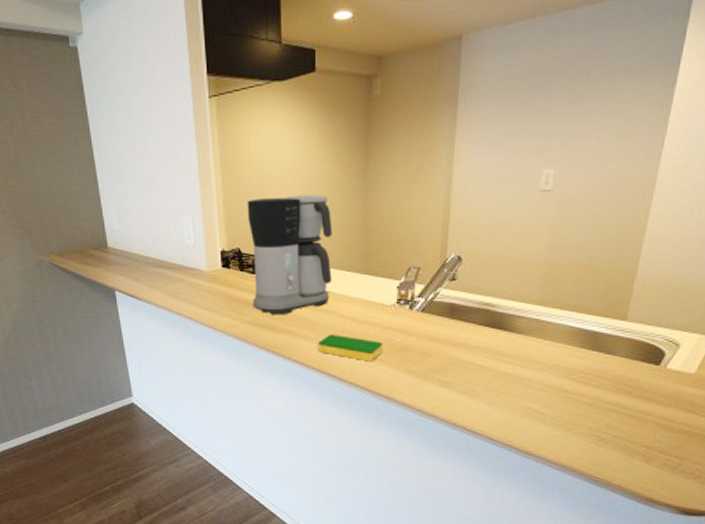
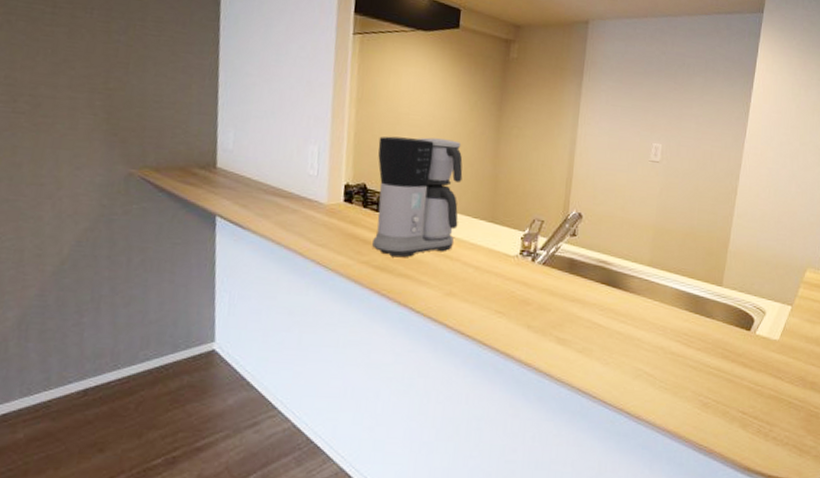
dish sponge: present [318,334,382,362] -> none [437,281,503,314]

